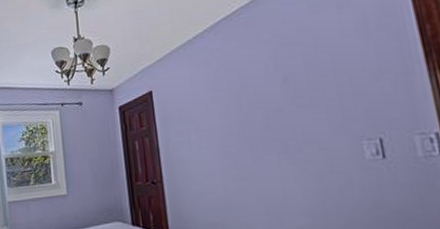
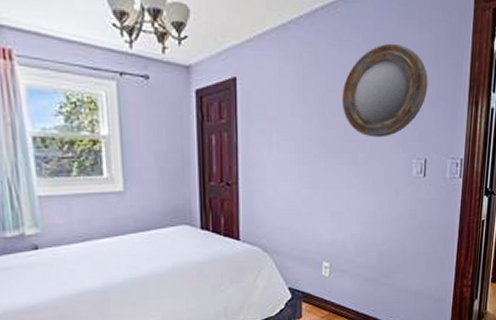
home mirror: none [258,29,364,124] -> present [341,43,428,138]

